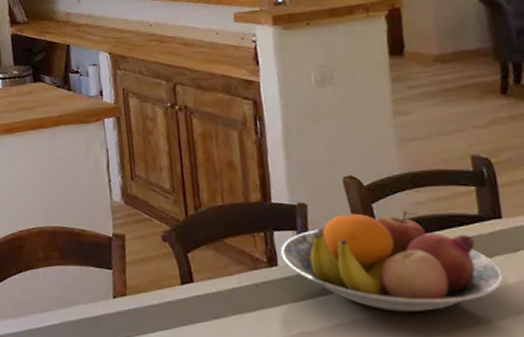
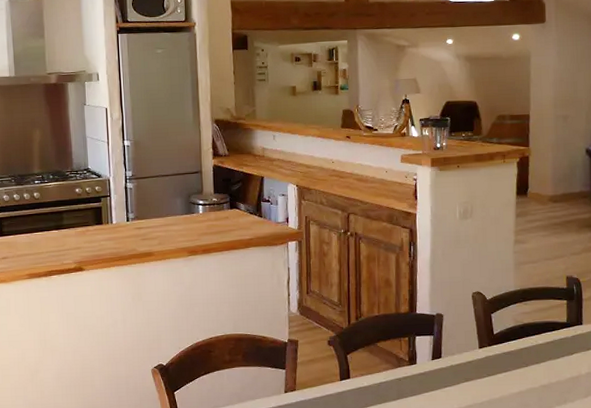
fruit bowl: present [280,211,504,313] -> none [419,320,579,398]

